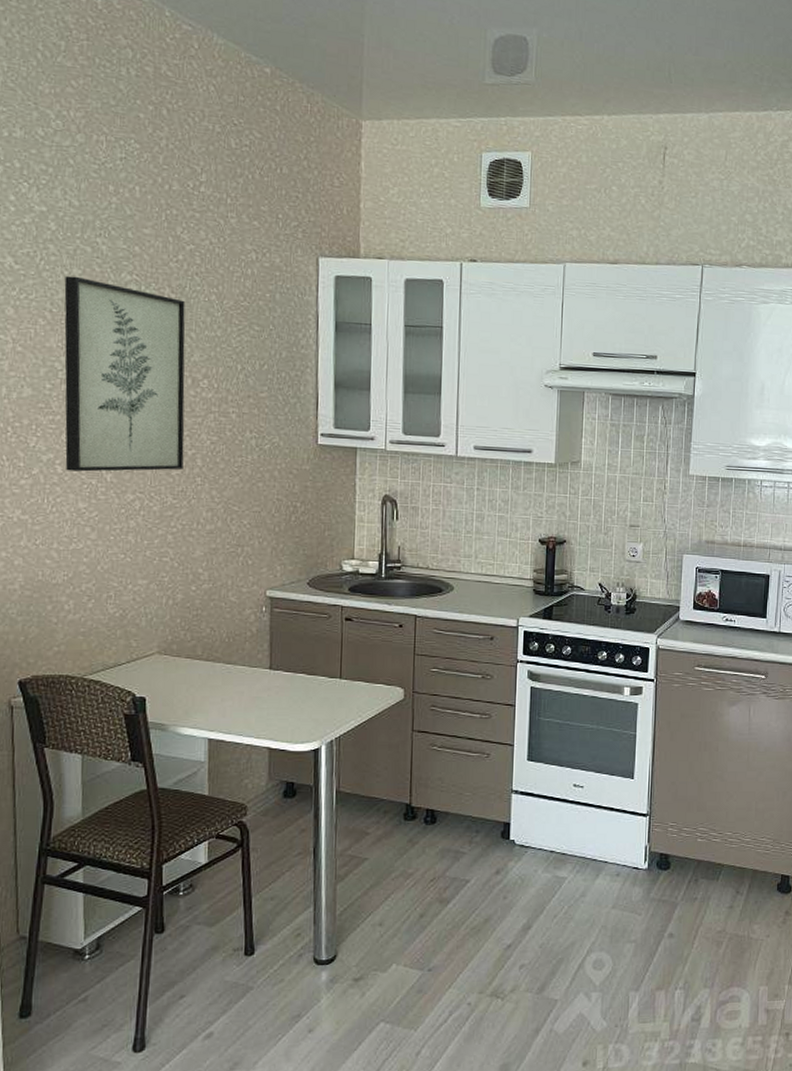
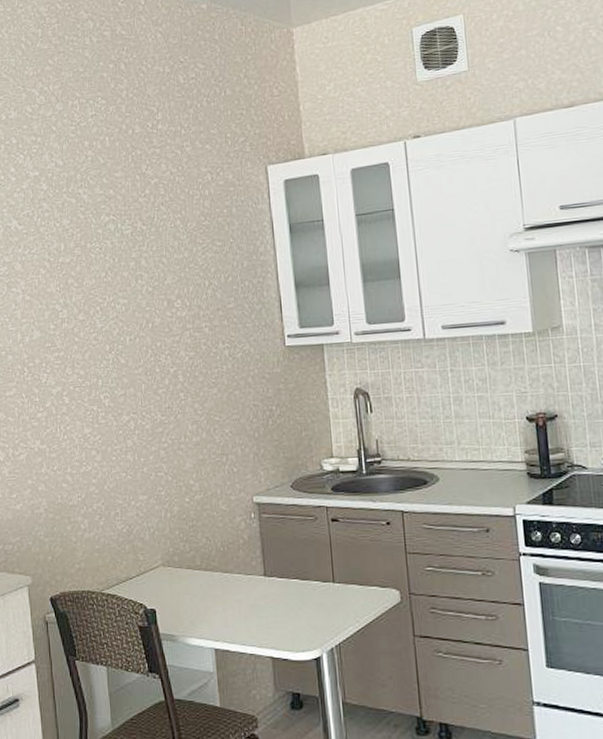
wall art: present [64,275,185,472] -> none [57,226,168,401]

